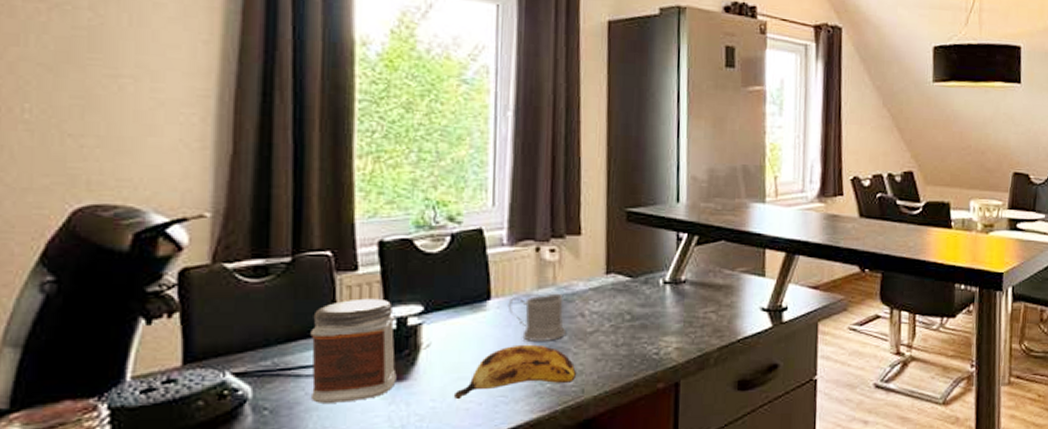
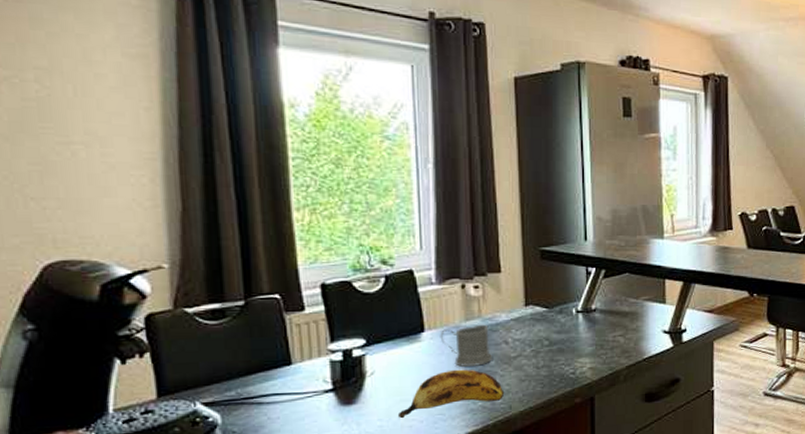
jar: present [310,298,397,403] -> none [267,334,347,426]

